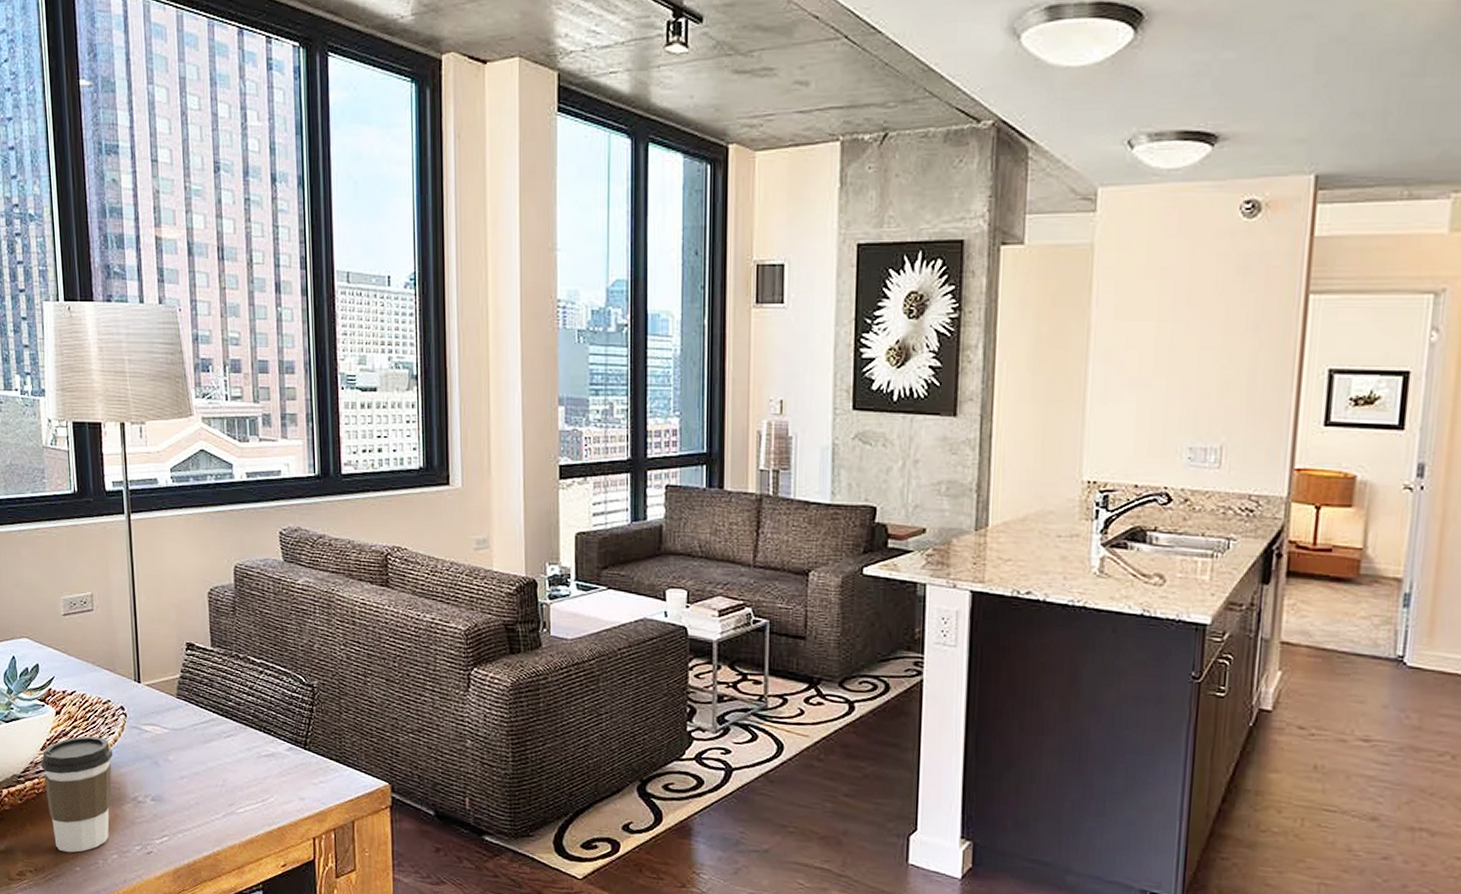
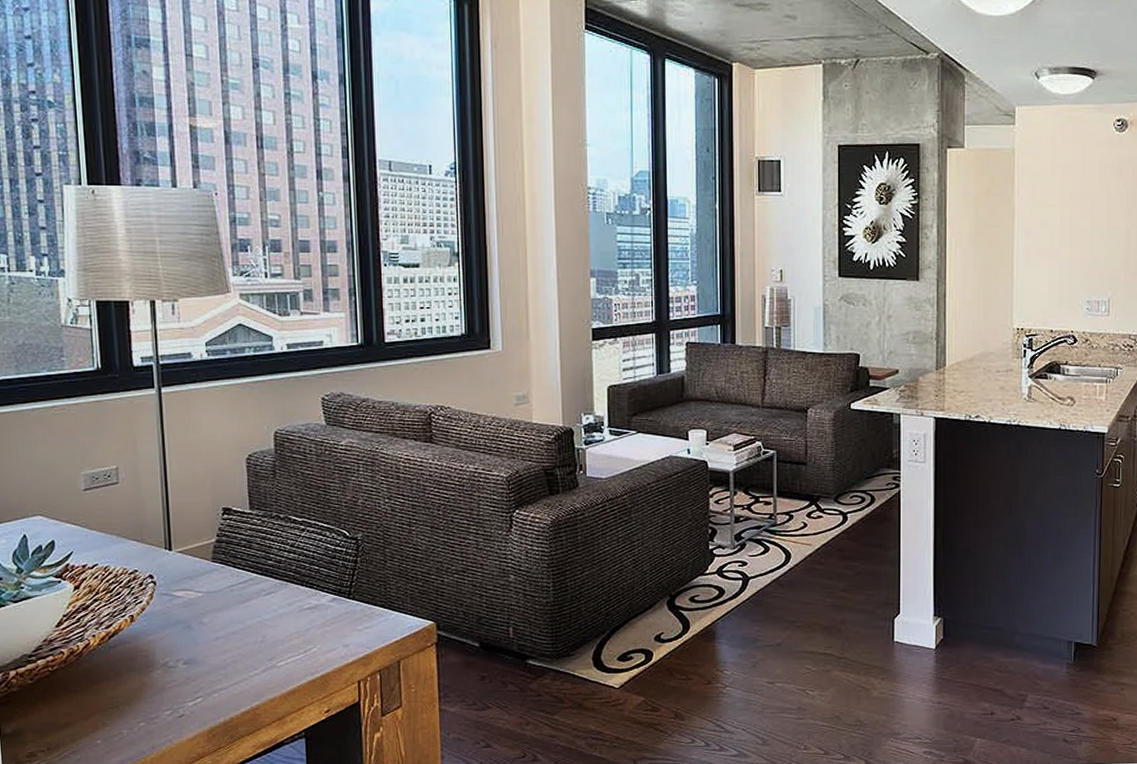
coffee cup: present [41,736,113,853] -> none [56,608,140,727]

